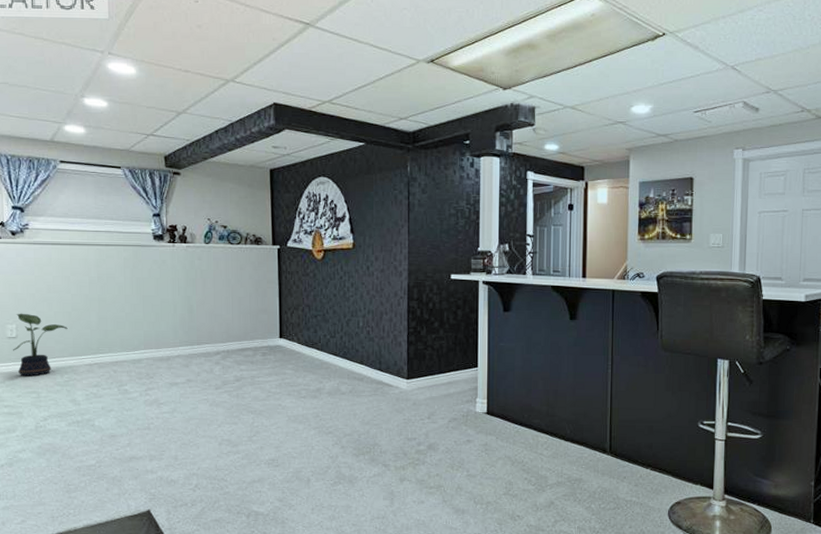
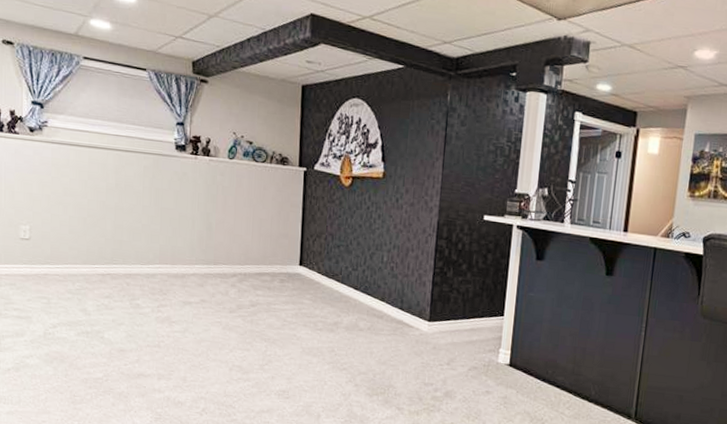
potted plant: present [13,313,68,377] -> none [25,214,82,281]

